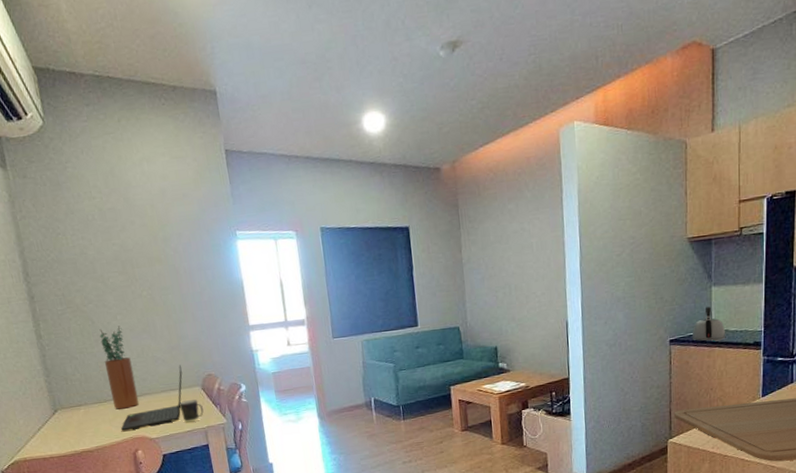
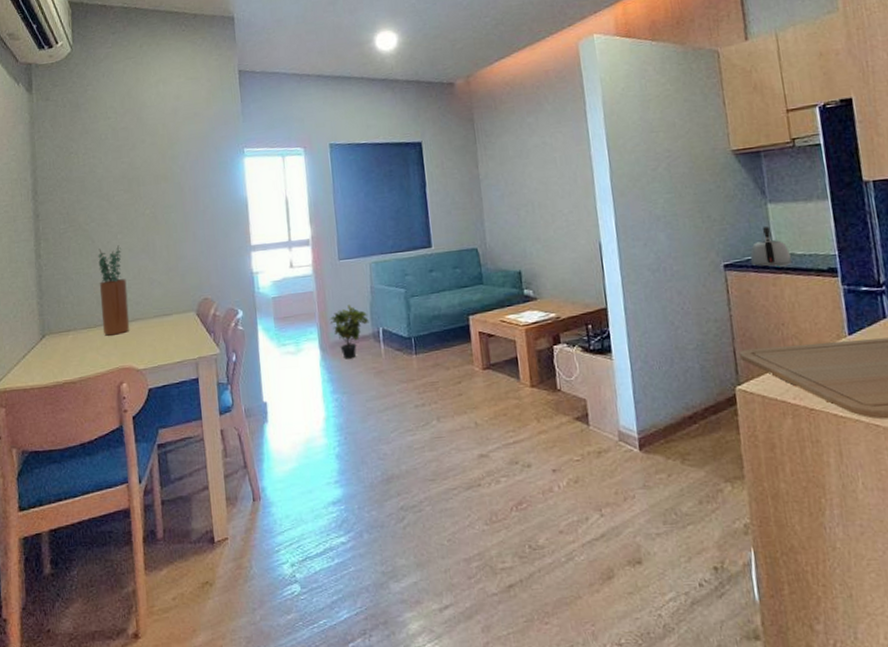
laptop: present [120,365,183,432] -> none [107,287,178,362]
mug: present [179,399,204,423] -> none [172,326,196,352]
potted plant: none [326,378,362,425] -> present [329,305,369,359]

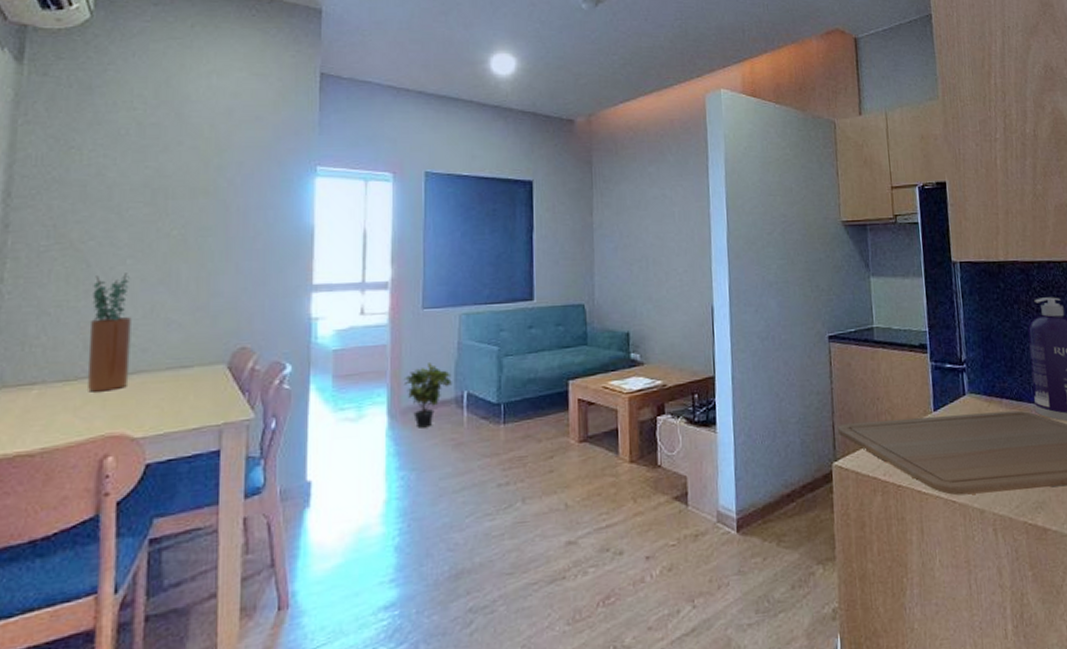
kettle: present [750,226,793,267] -> none [852,300,890,341]

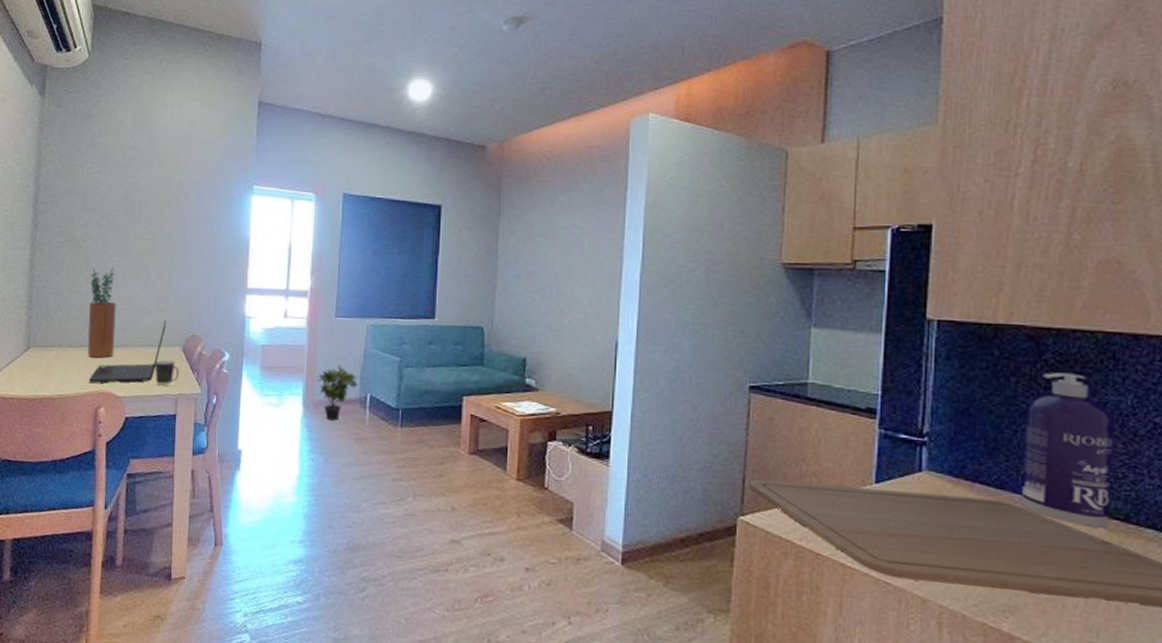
laptop: none [88,332,204,427] -> present [88,319,166,384]
mug: none [189,383,223,416] -> present [155,360,179,386]

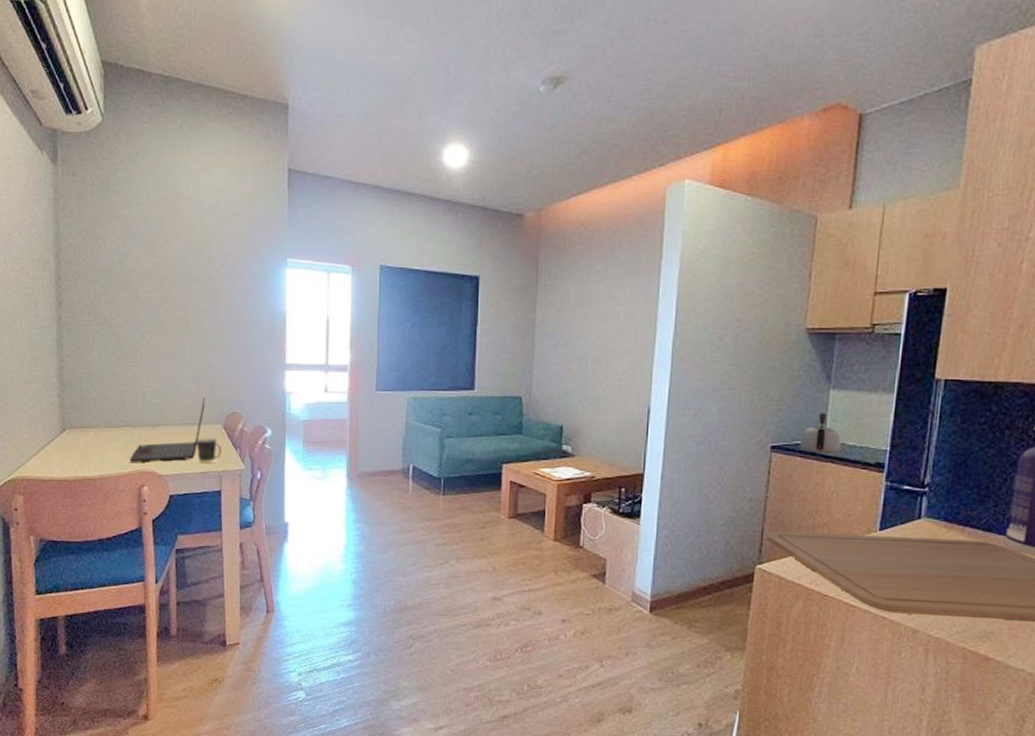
vase: present [87,267,116,358] -> none [123,346,154,438]
potted plant: present [317,365,358,421] -> none [360,438,400,491]
kettle: none [779,352,828,399] -> present [798,413,842,456]

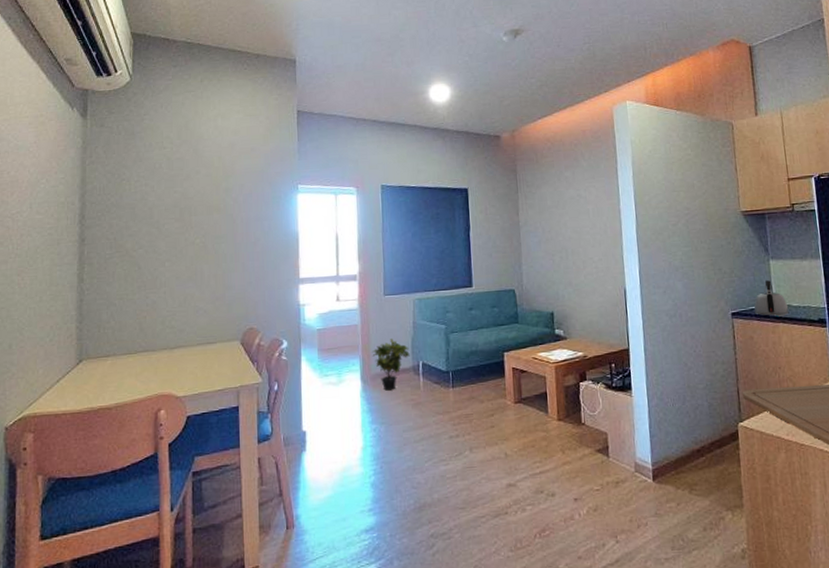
laptop: present [129,397,205,463] -> none [146,316,223,388]
mug: present [197,438,221,463] -> none [215,355,239,380]
potted plant: none [360,438,400,491] -> present [372,339,410,391]

